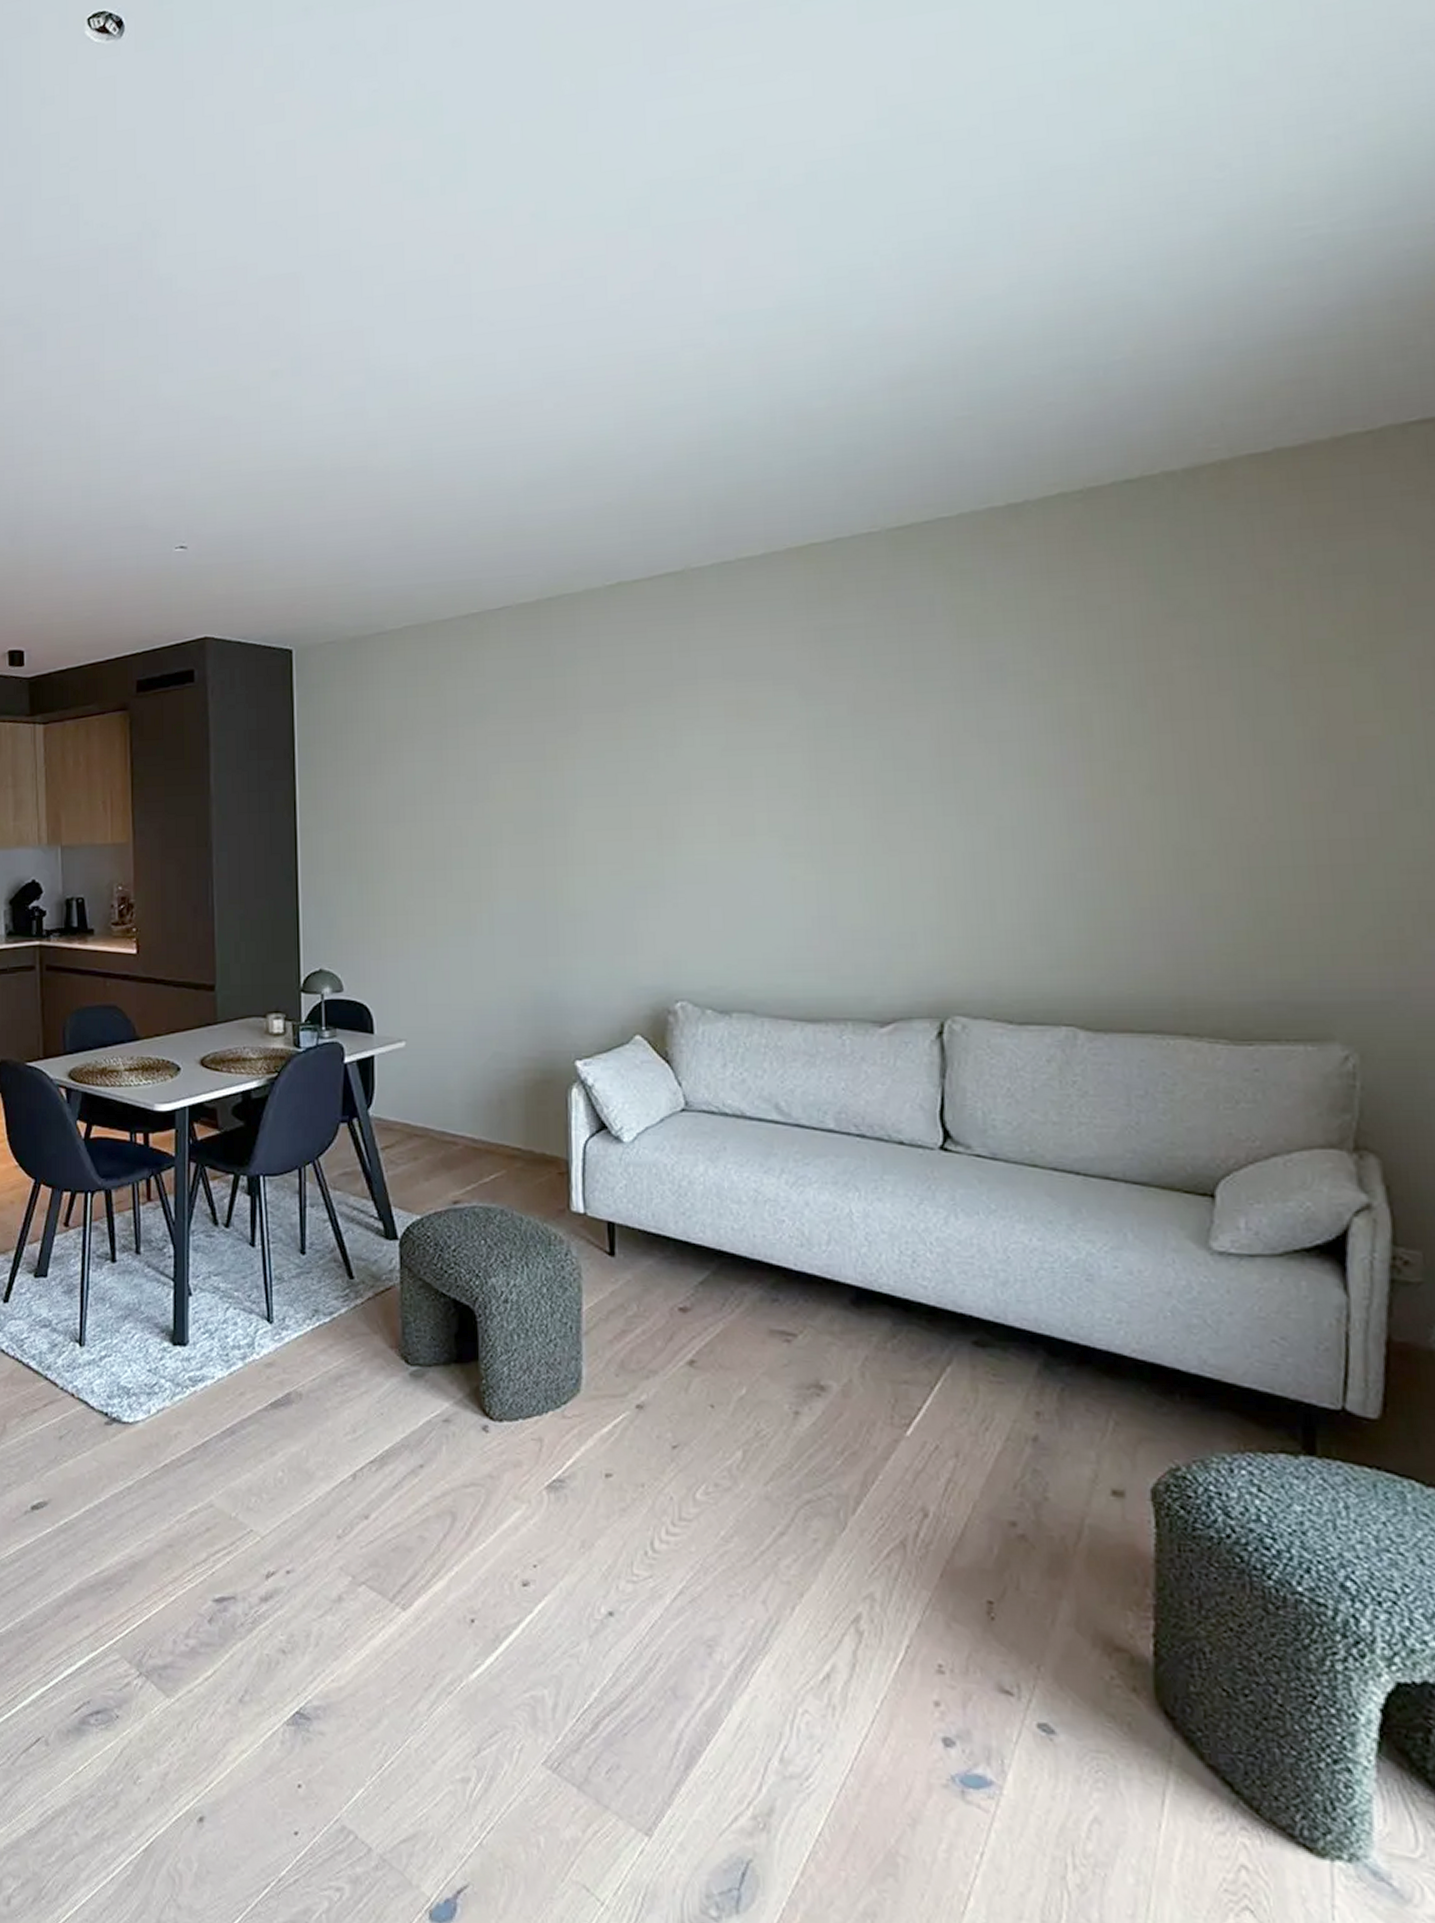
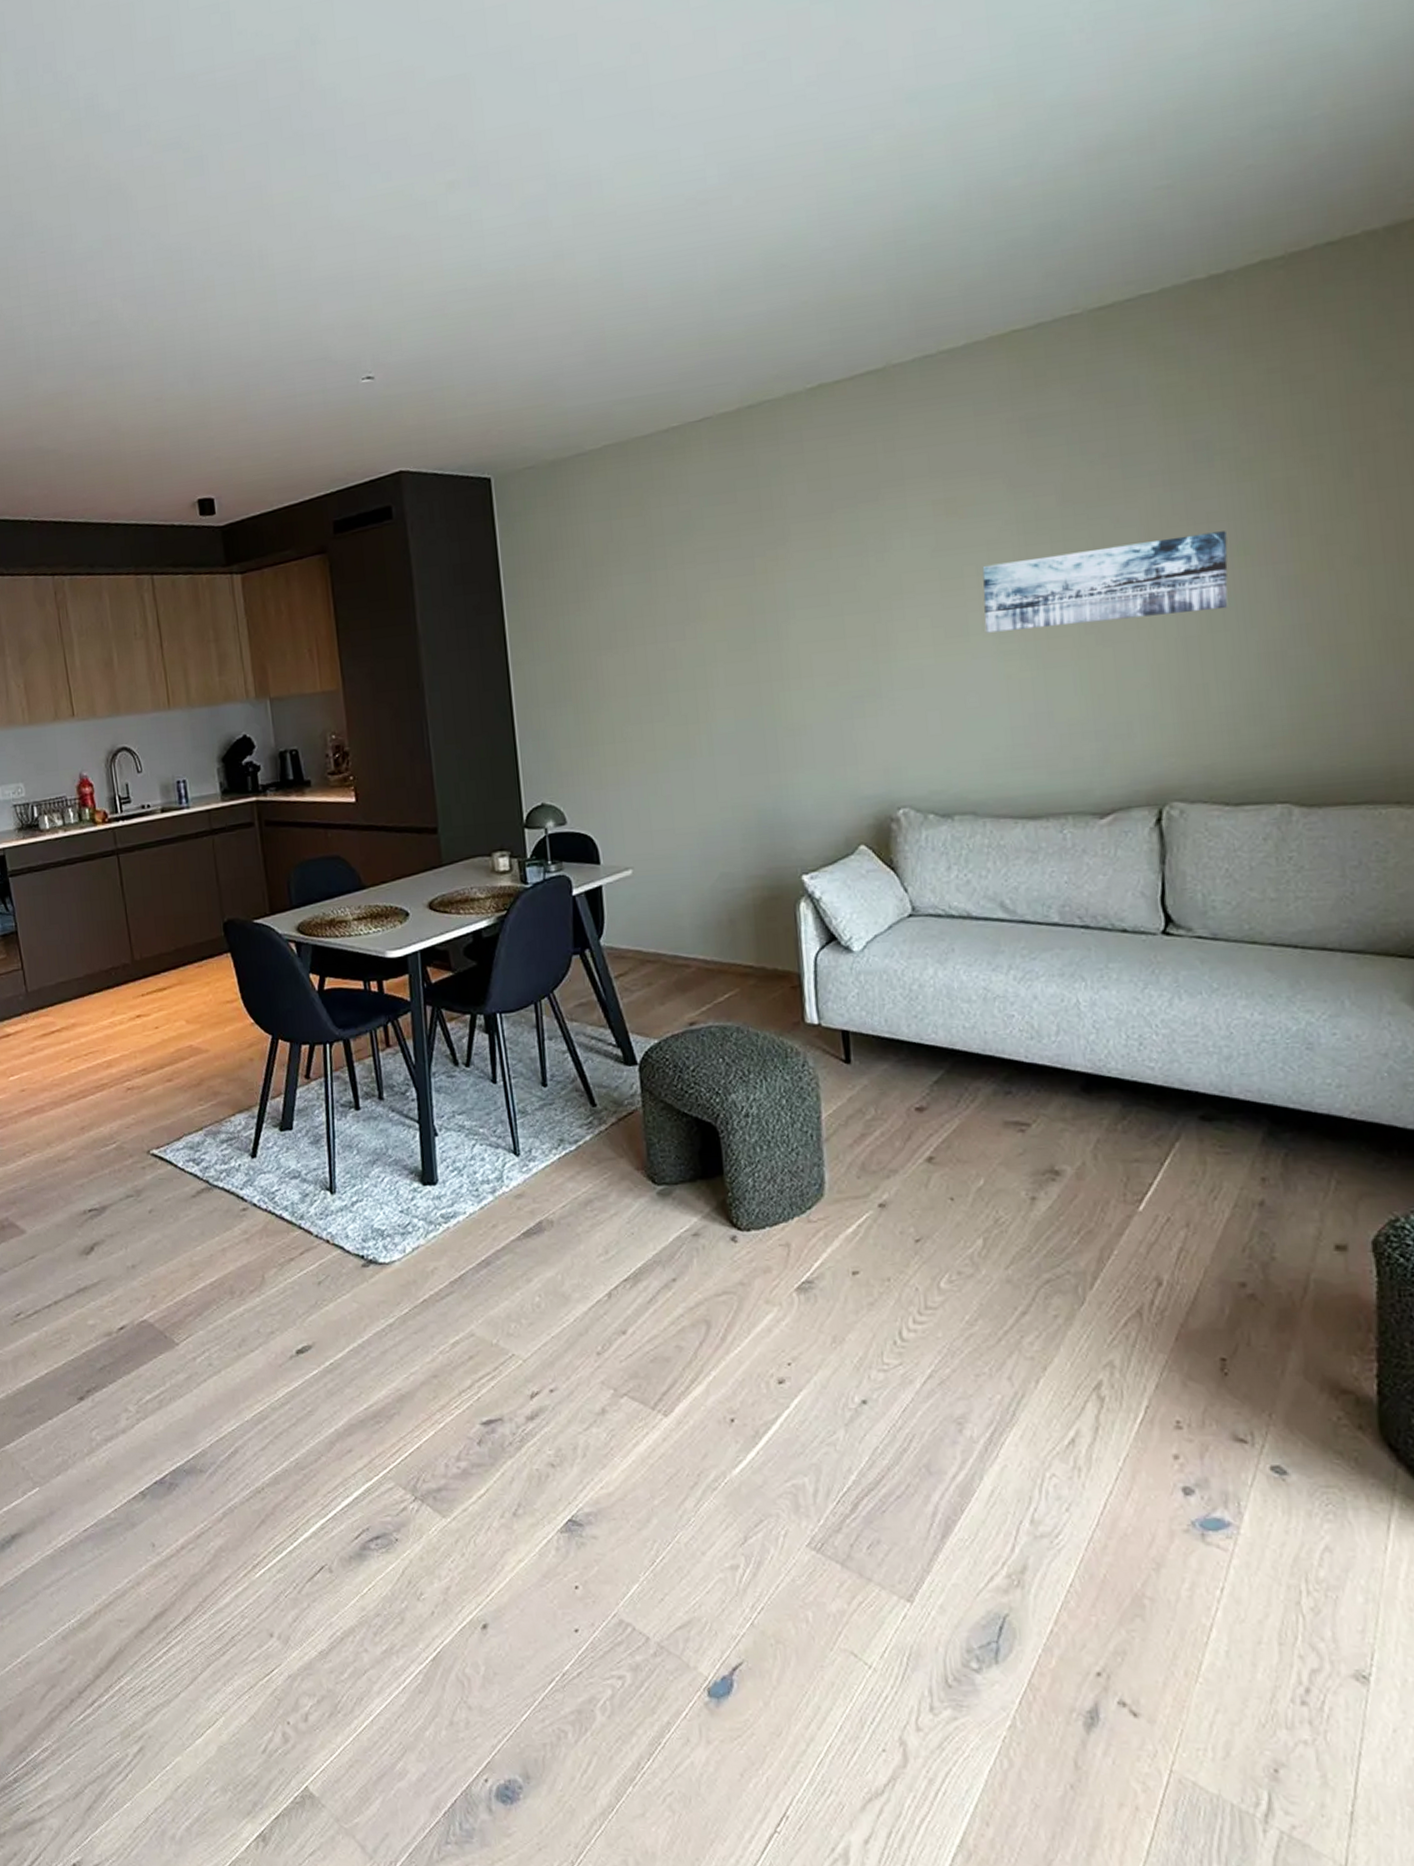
wall art: none [771,751,1019,834] -> present [982,531,1228,633]

